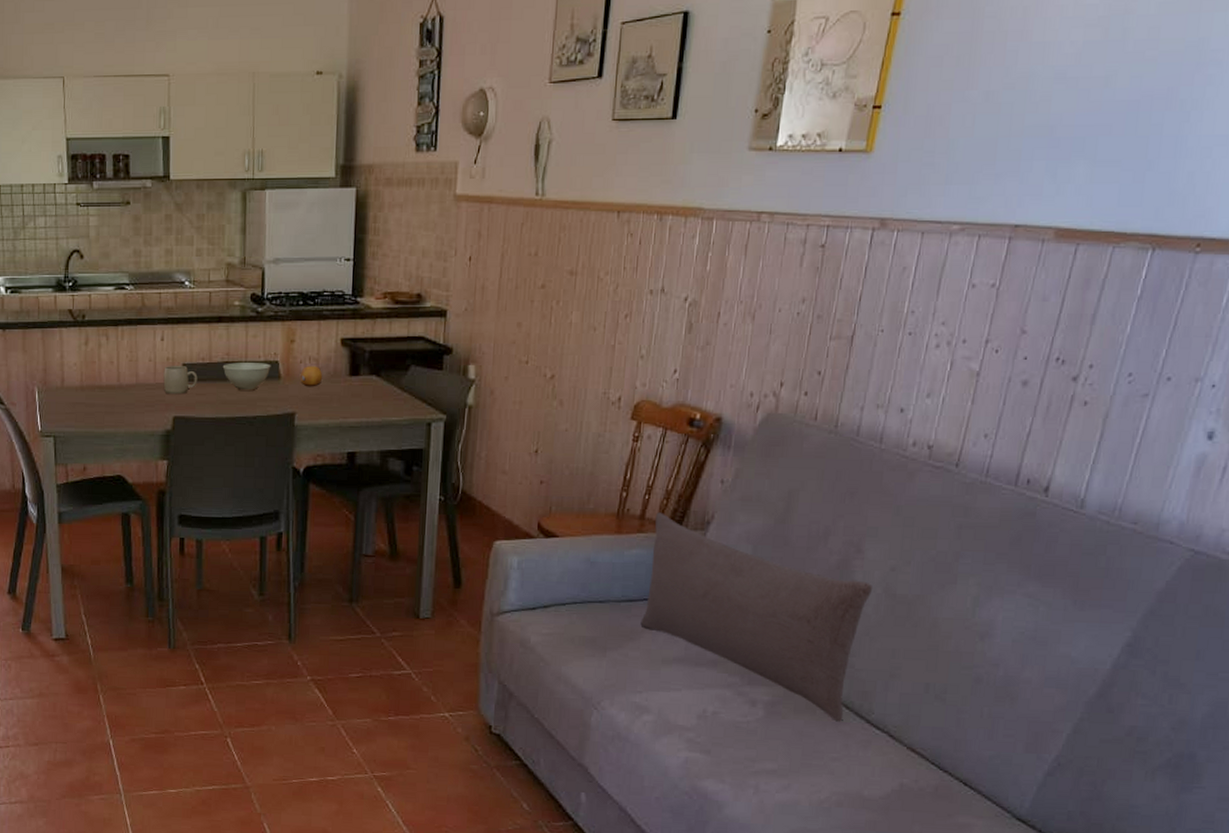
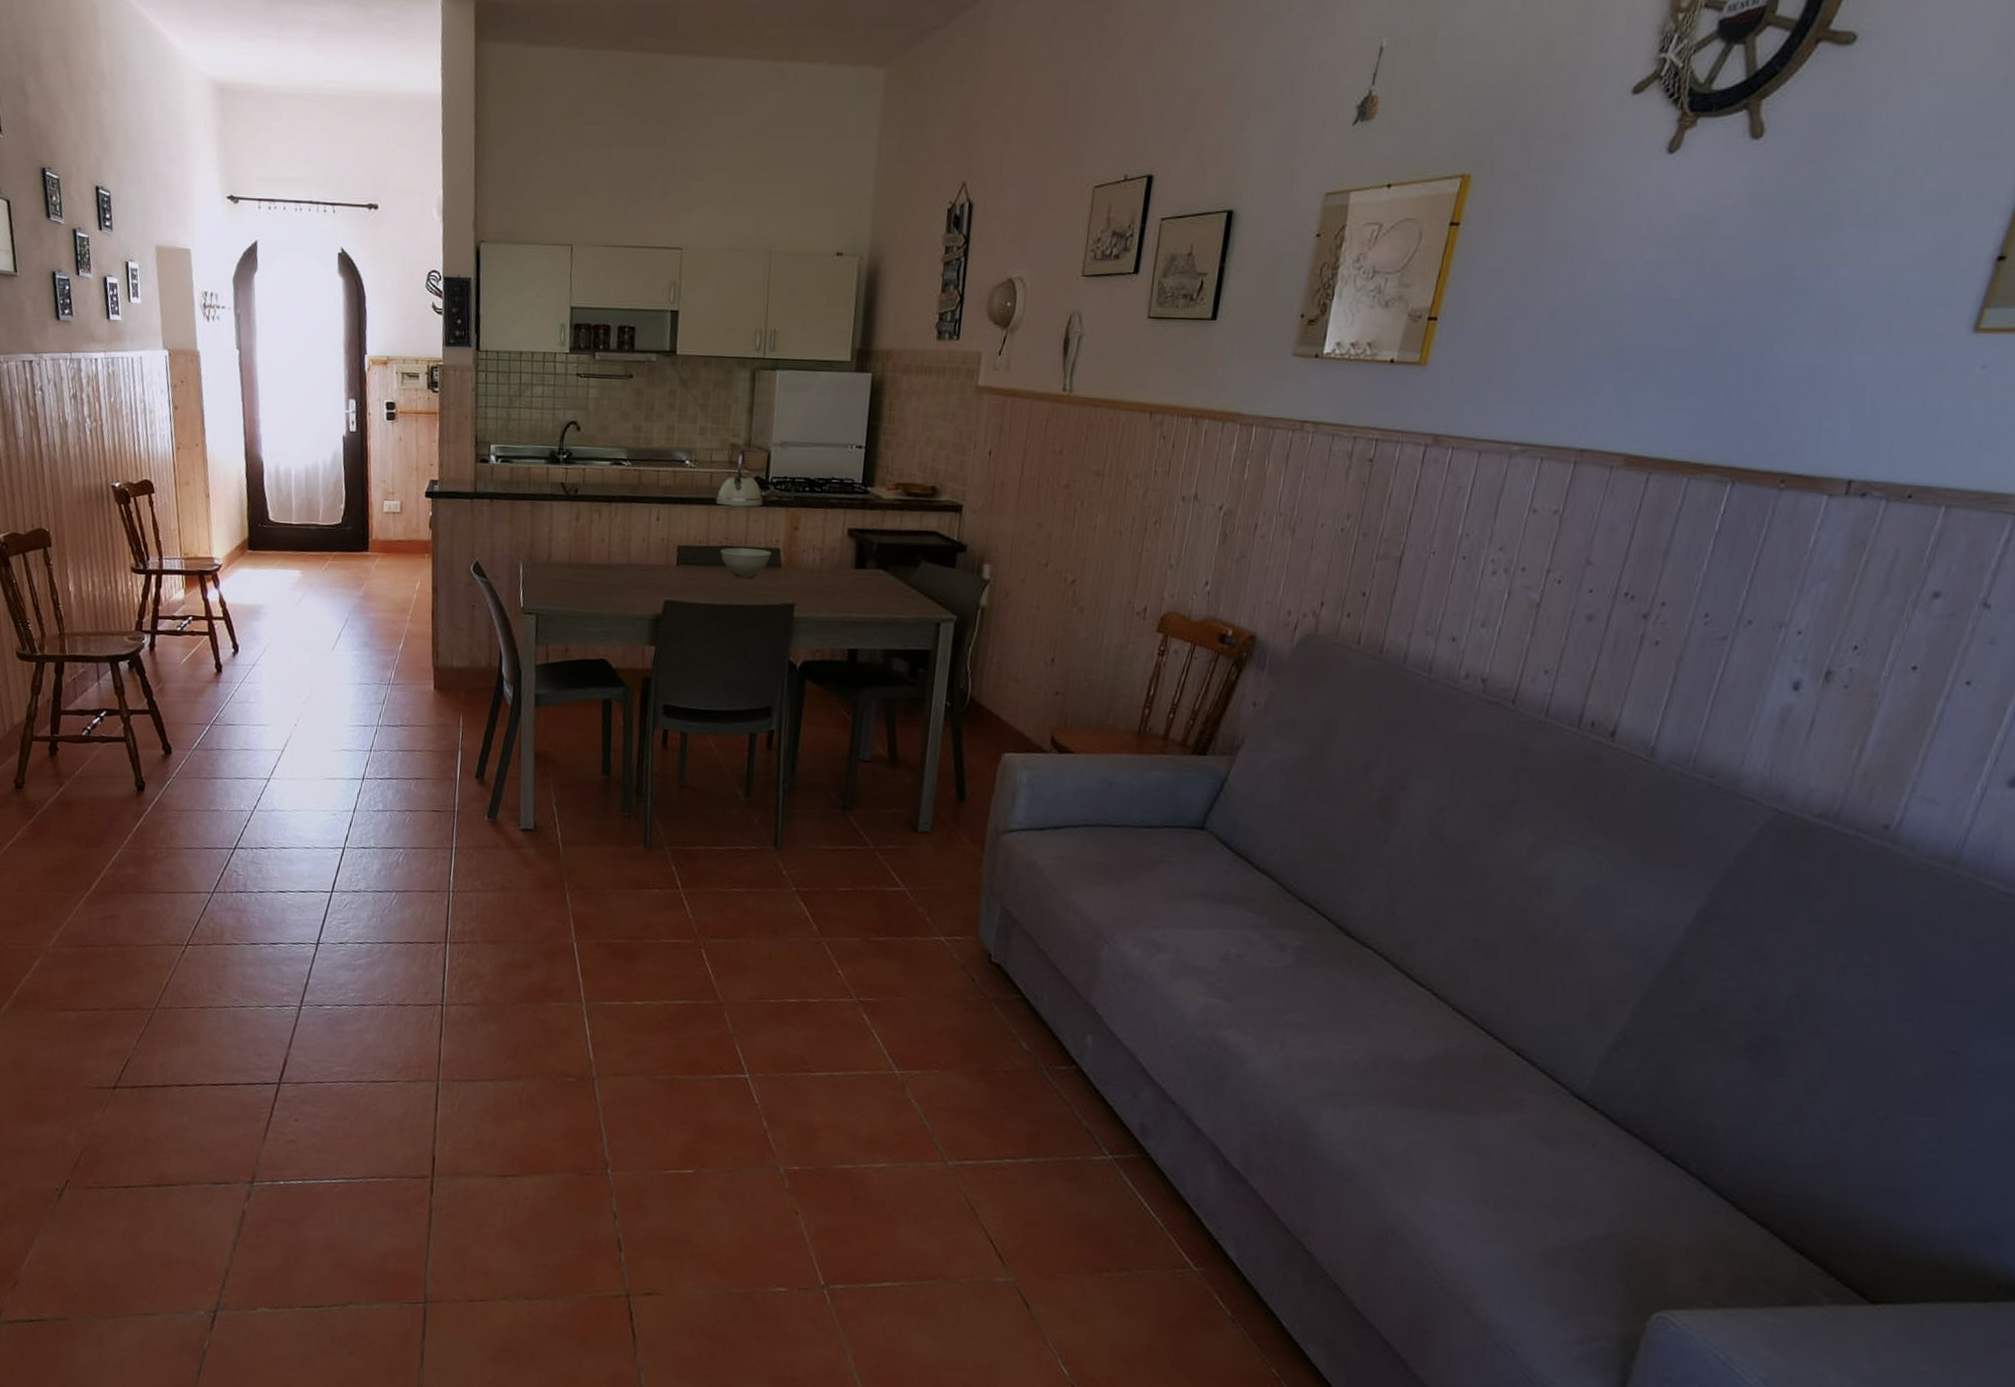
mug: present [163,366,198,396] -> none [656,547,693,579]
kettle: none [215,266,260,323] -> present [715,447,763,508]
fruit: present [299,366,323,387] -> none [801,555,827,578]
pillow: present [640,512,872,722] -> none [1159,733,1417,975]

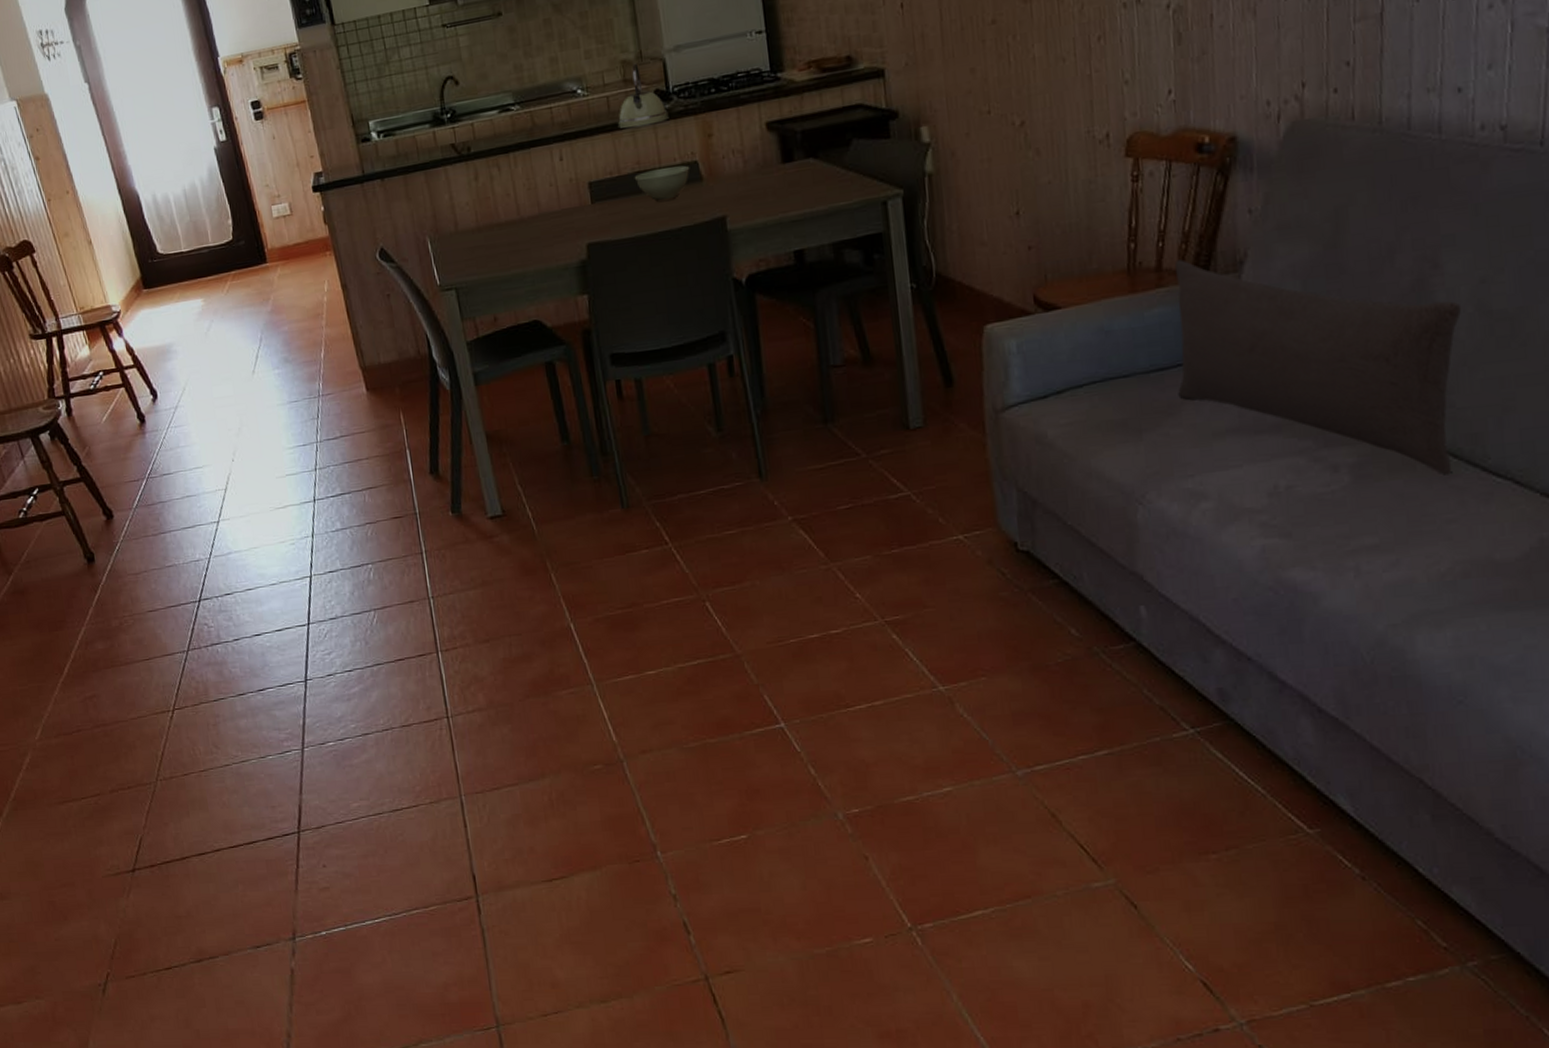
pillow: none [1159,733,1417,975] -> present [1174,259,1461,475]

